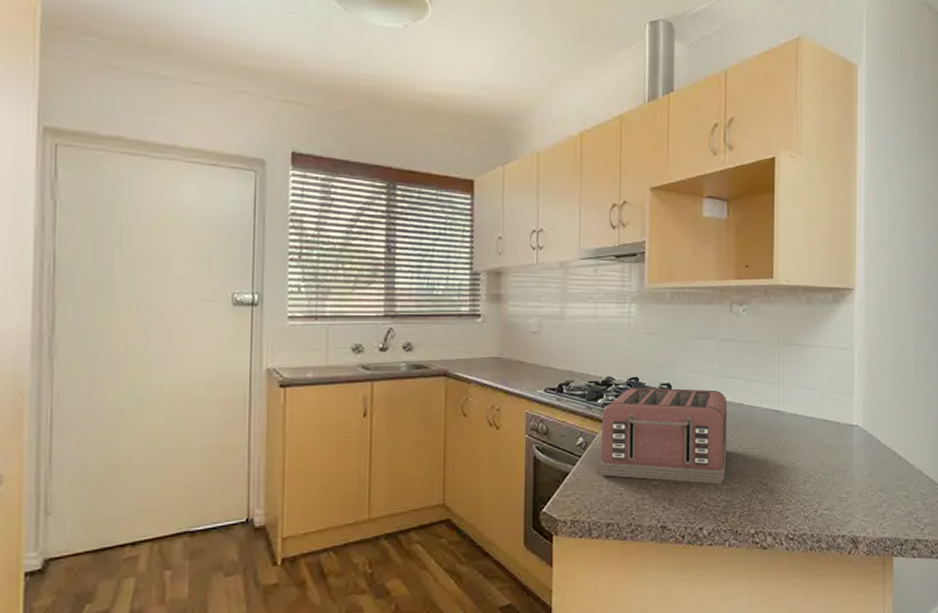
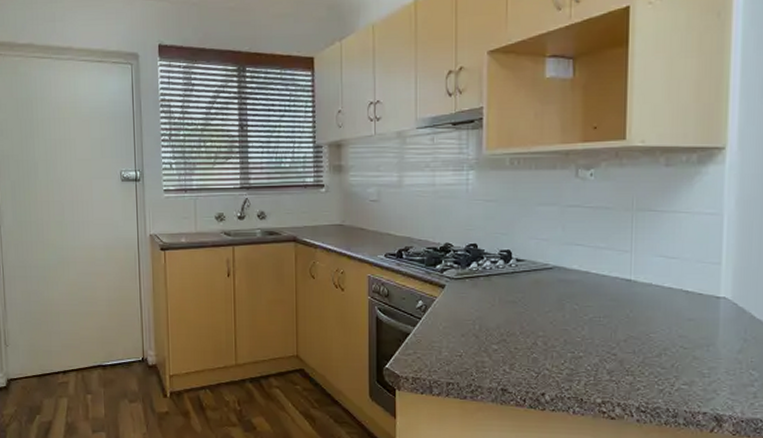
toaster: present [598,387,728,484] -> none [438,253,572,352]

